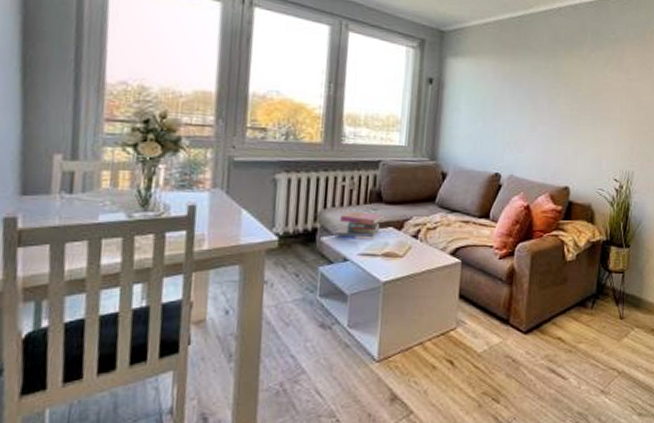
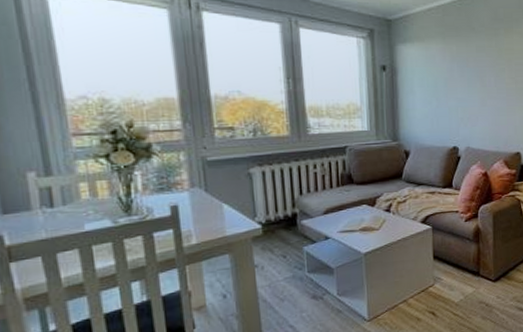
books: present [335,211,383,241] -> none [314,194,356,220]

